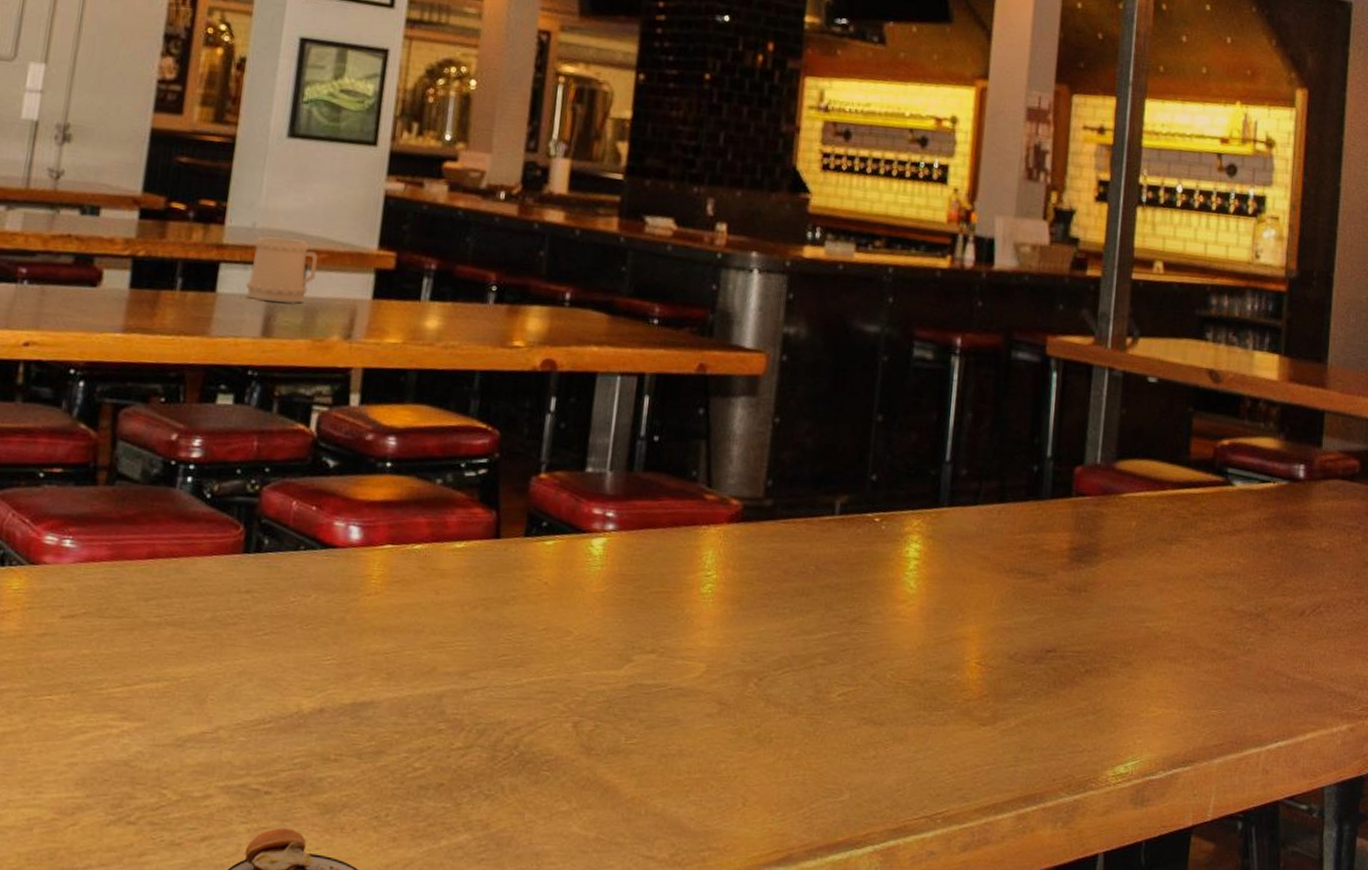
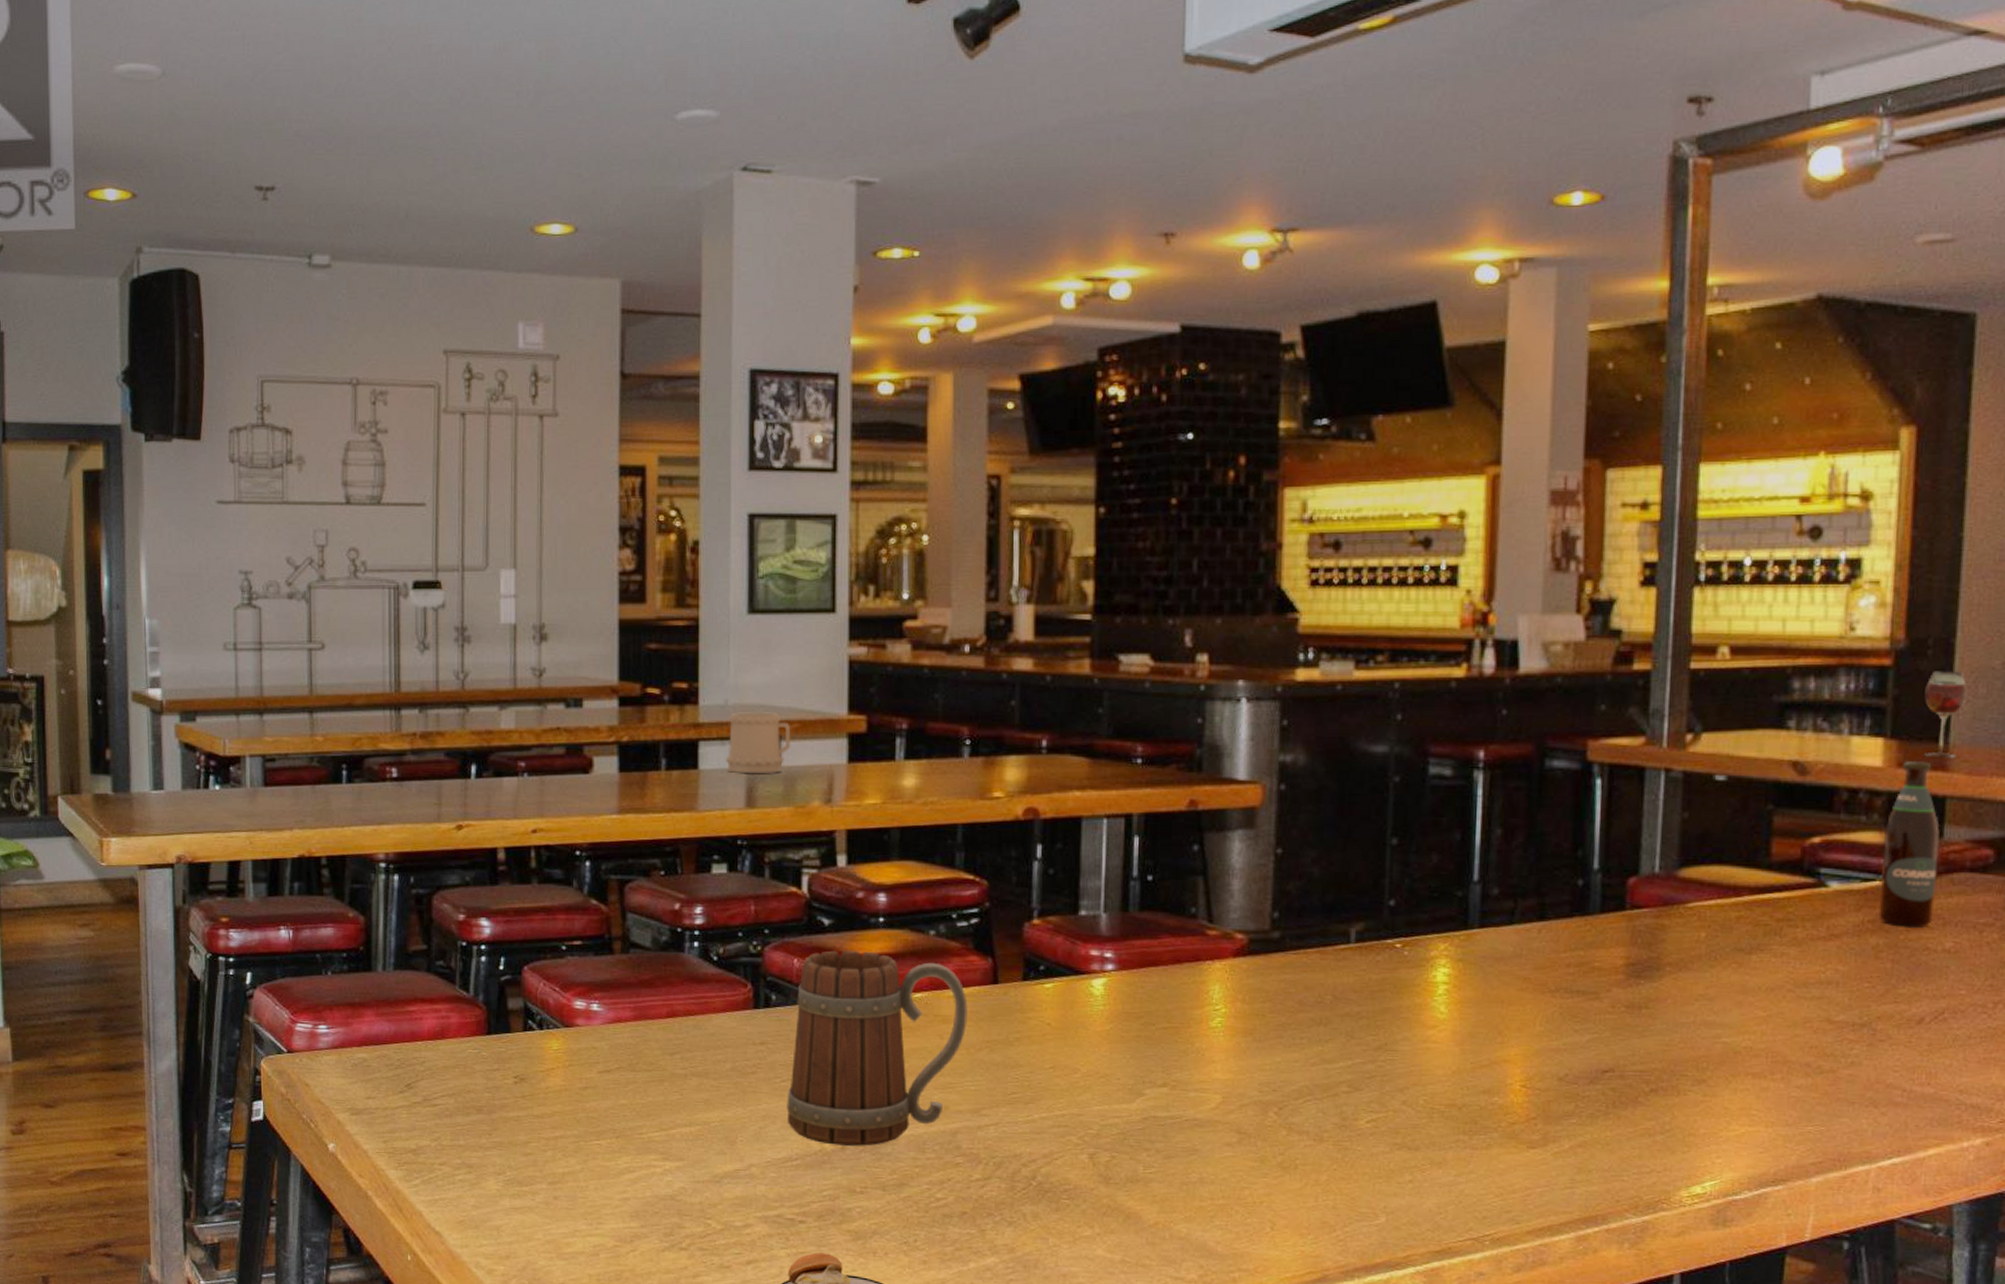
beer mug: none [265,494,467,709] -> present [787,950,968,1146]
bottle: none [1272,376,1319,526] -> present [1878,760,1940,926]
wineglass: none [1308,300,1342,378] -> present [1923,671,1968,759]

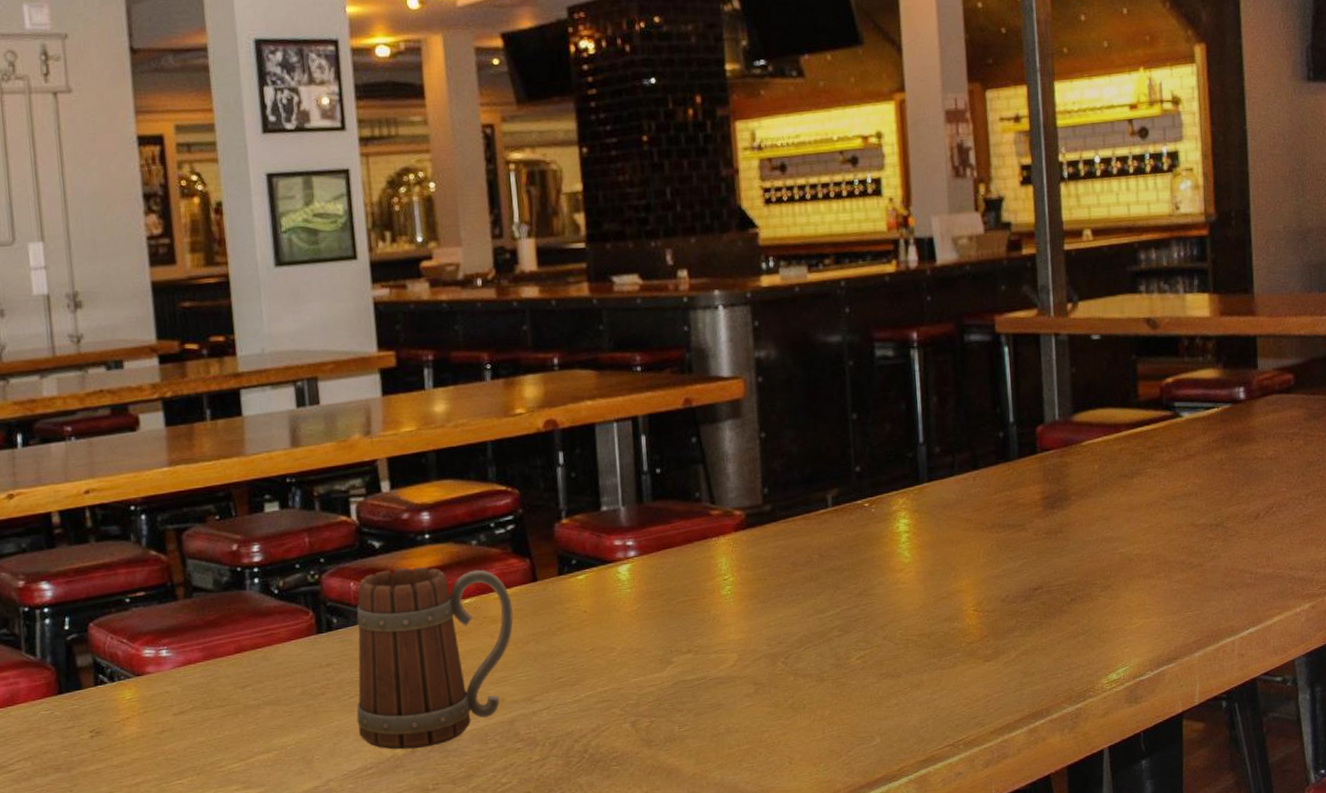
beer mug: present [726,711,791,774] -> none [267,356,328,416]
bottle: present [1878,760,1940,926] -> none [1217,309,1257,442]
wineglass: present [1923,671,1968,759] -> none [1233,235,1263,306]

